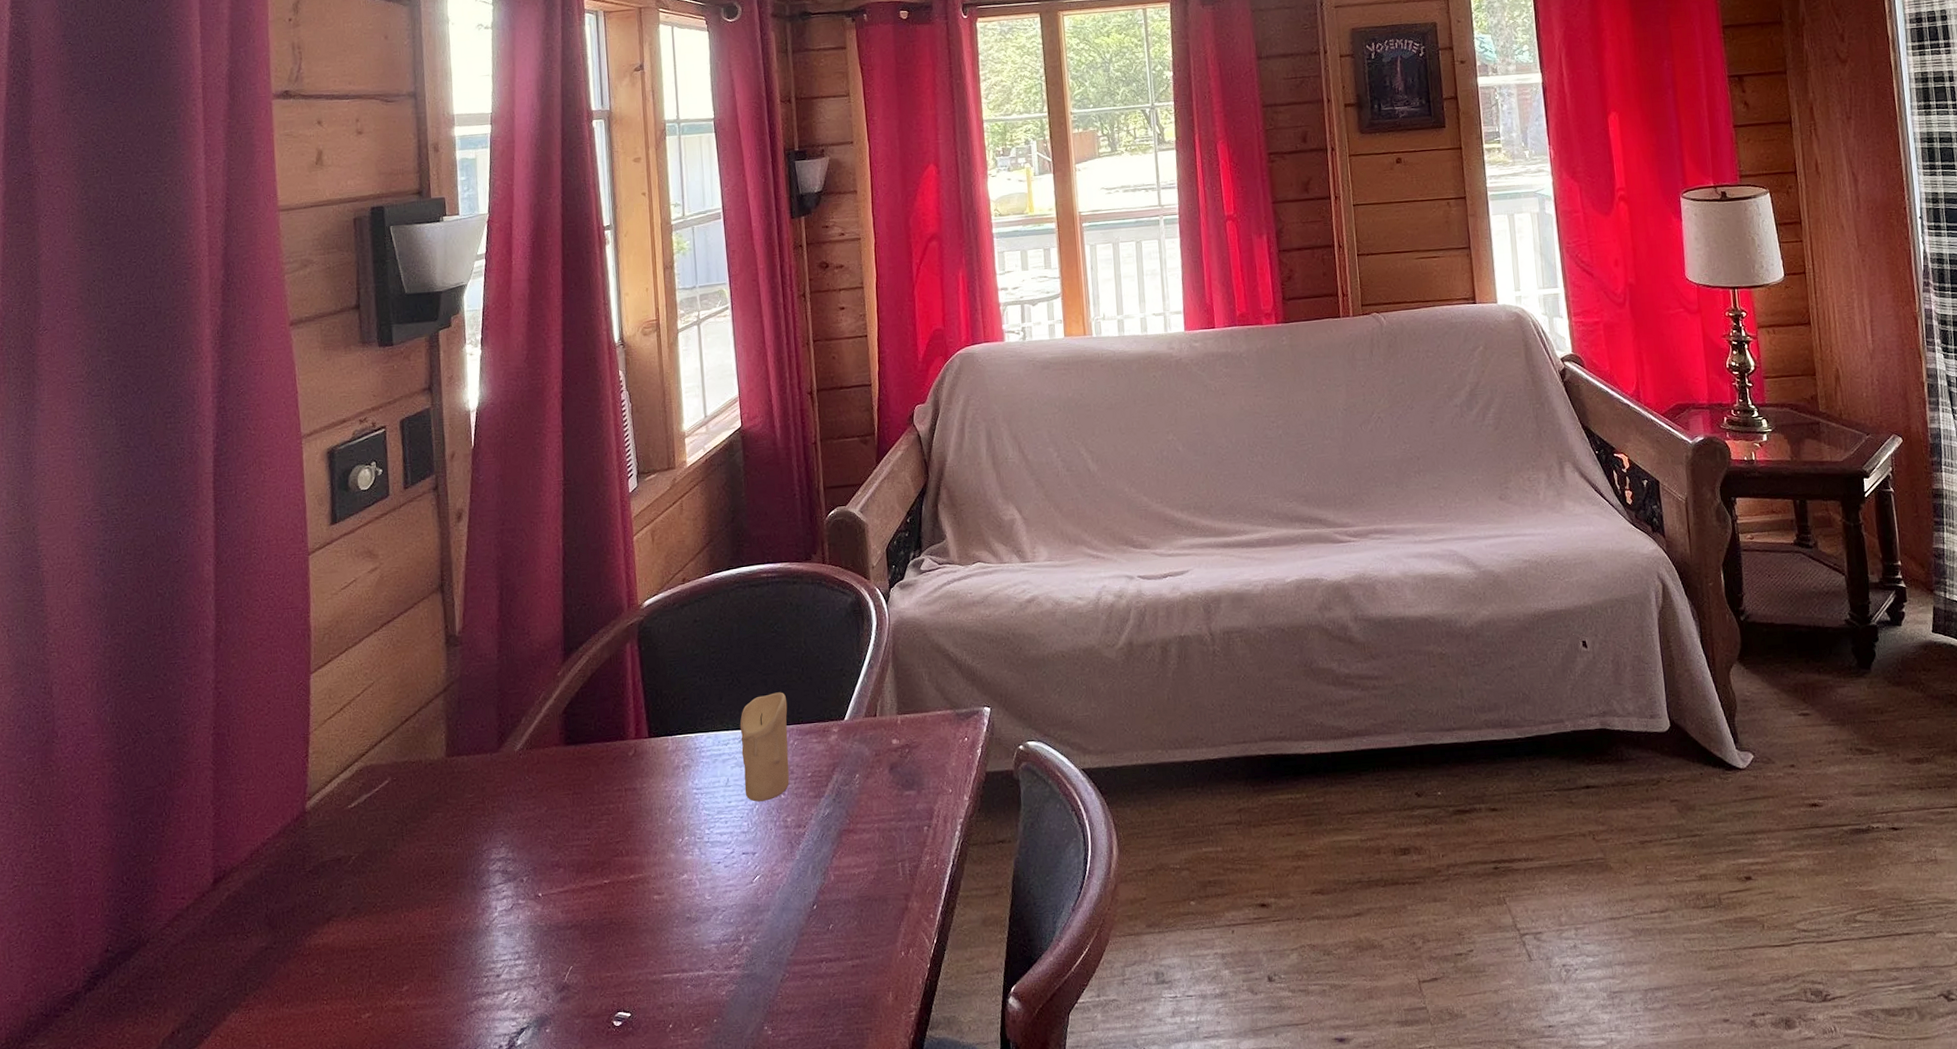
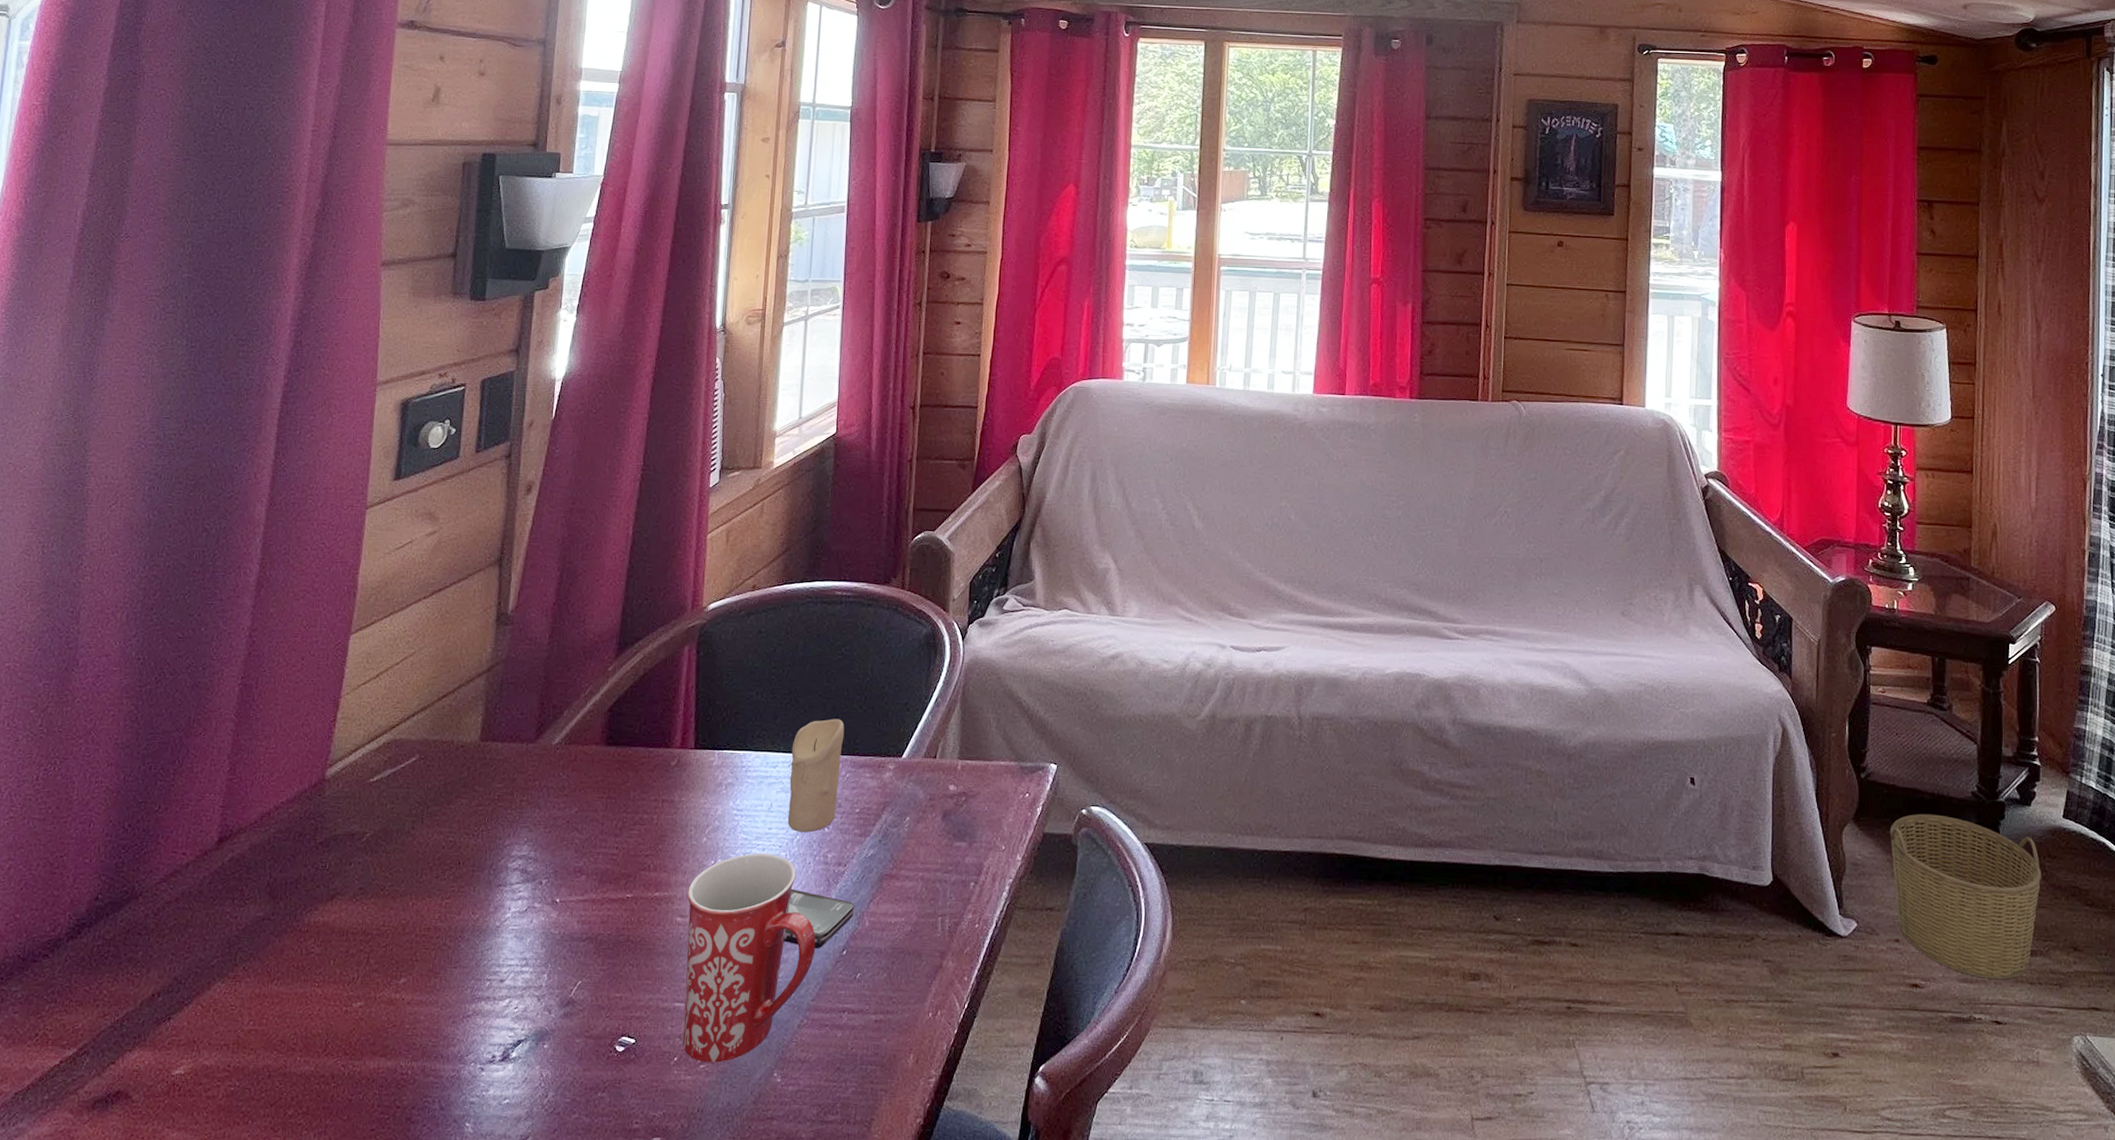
mug: none [660,825,788,1025] -> present [682,853,816,1063]
mobile phone: none [756,854,819,908] -> present [783,888,855,949]
basket: none [1773,645,1920,790] -> present [1889,813,2042,980]

